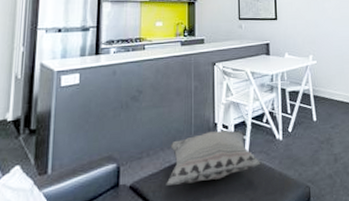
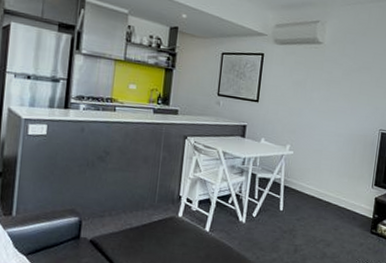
decorative pillow: present [166,130,262,186] -> none [125,203,221,249]

